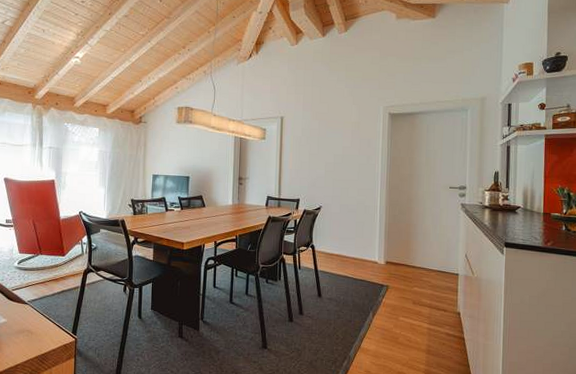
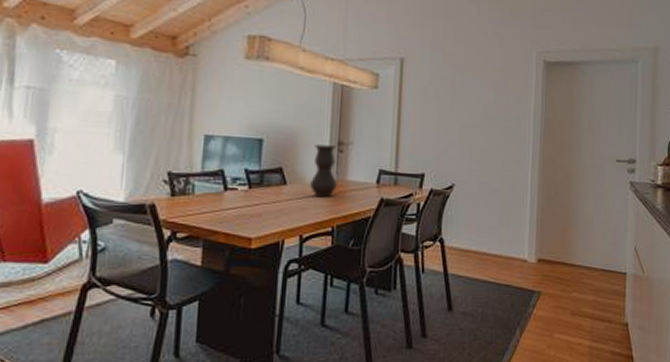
vase: none [221,179,239,216] -> present [310,143,338,198]

